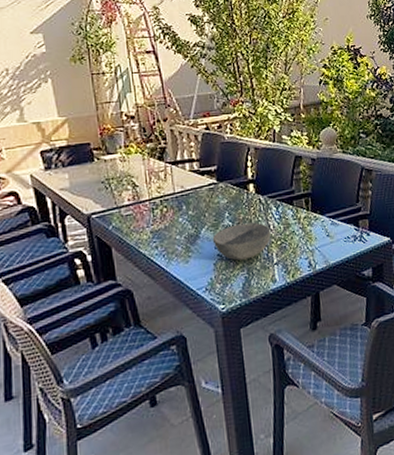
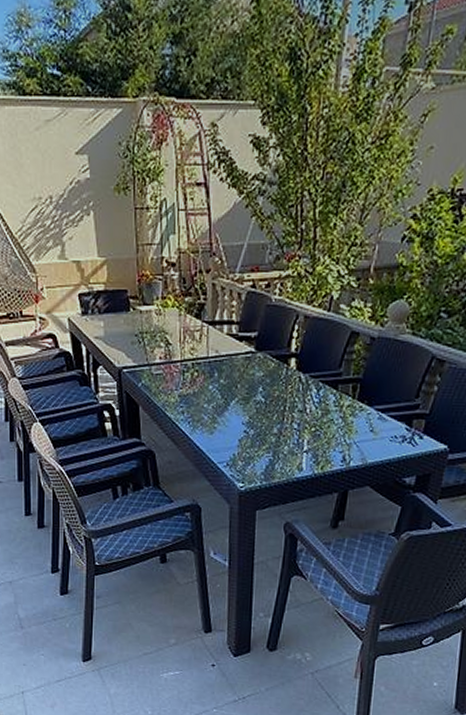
bowl: present [212,222,271,261] -> none [241,401,306,441]

